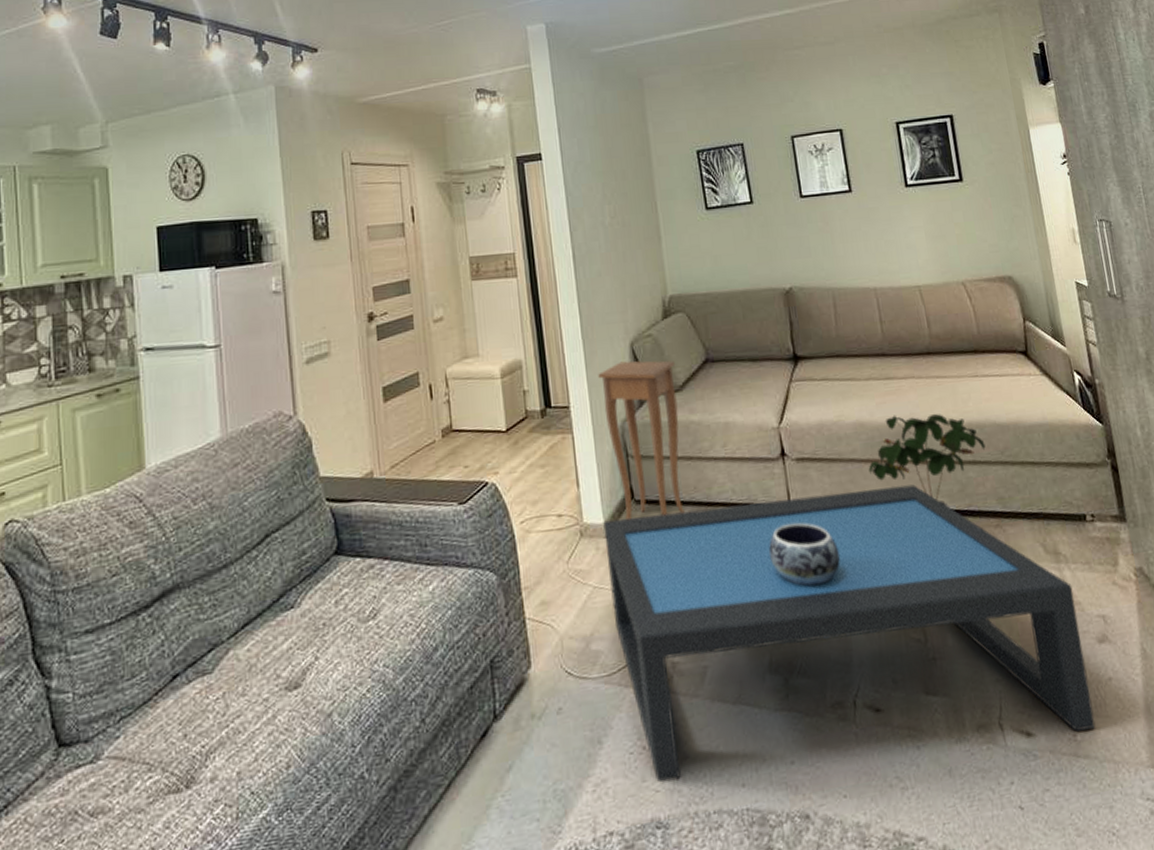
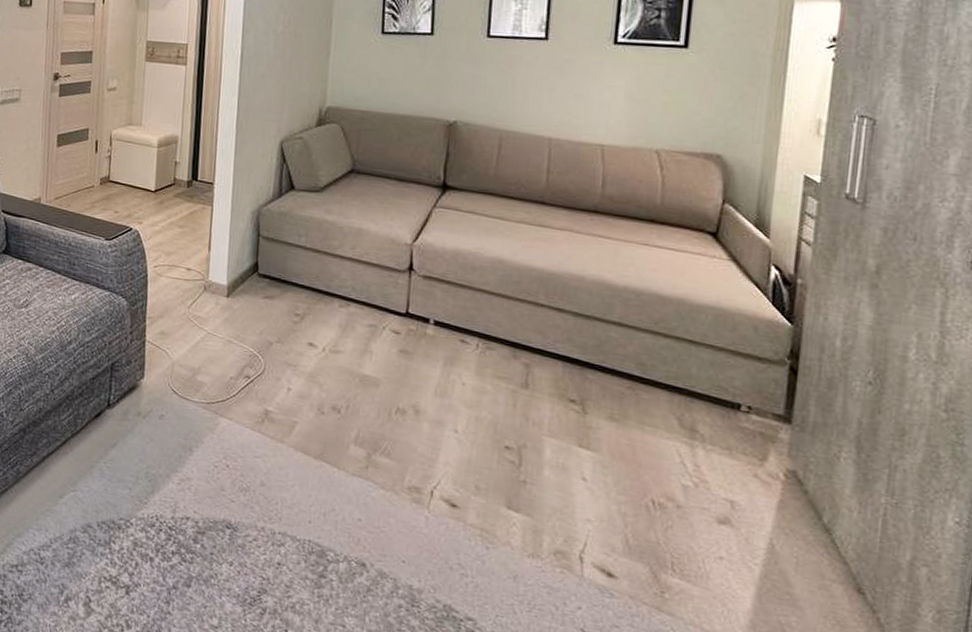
side table: present [598,360,685,519] -> none [245,155,320,295]
coffee table: present [603,484,1096,782] -> none [221,283,702,595]
decorative bowl: present [769,523,840,587] -> none [377,329,448,389]
potted plant: present [868,413,986,508] -> none [497,260,638,358]

